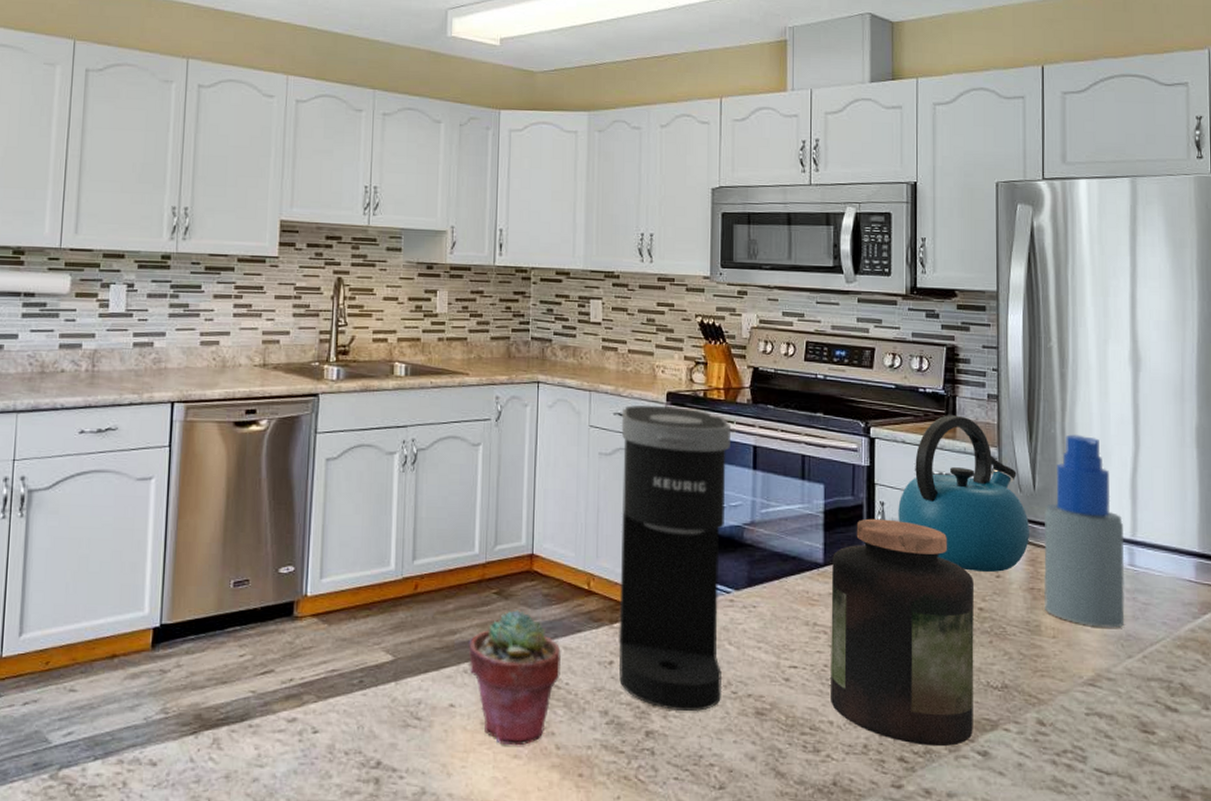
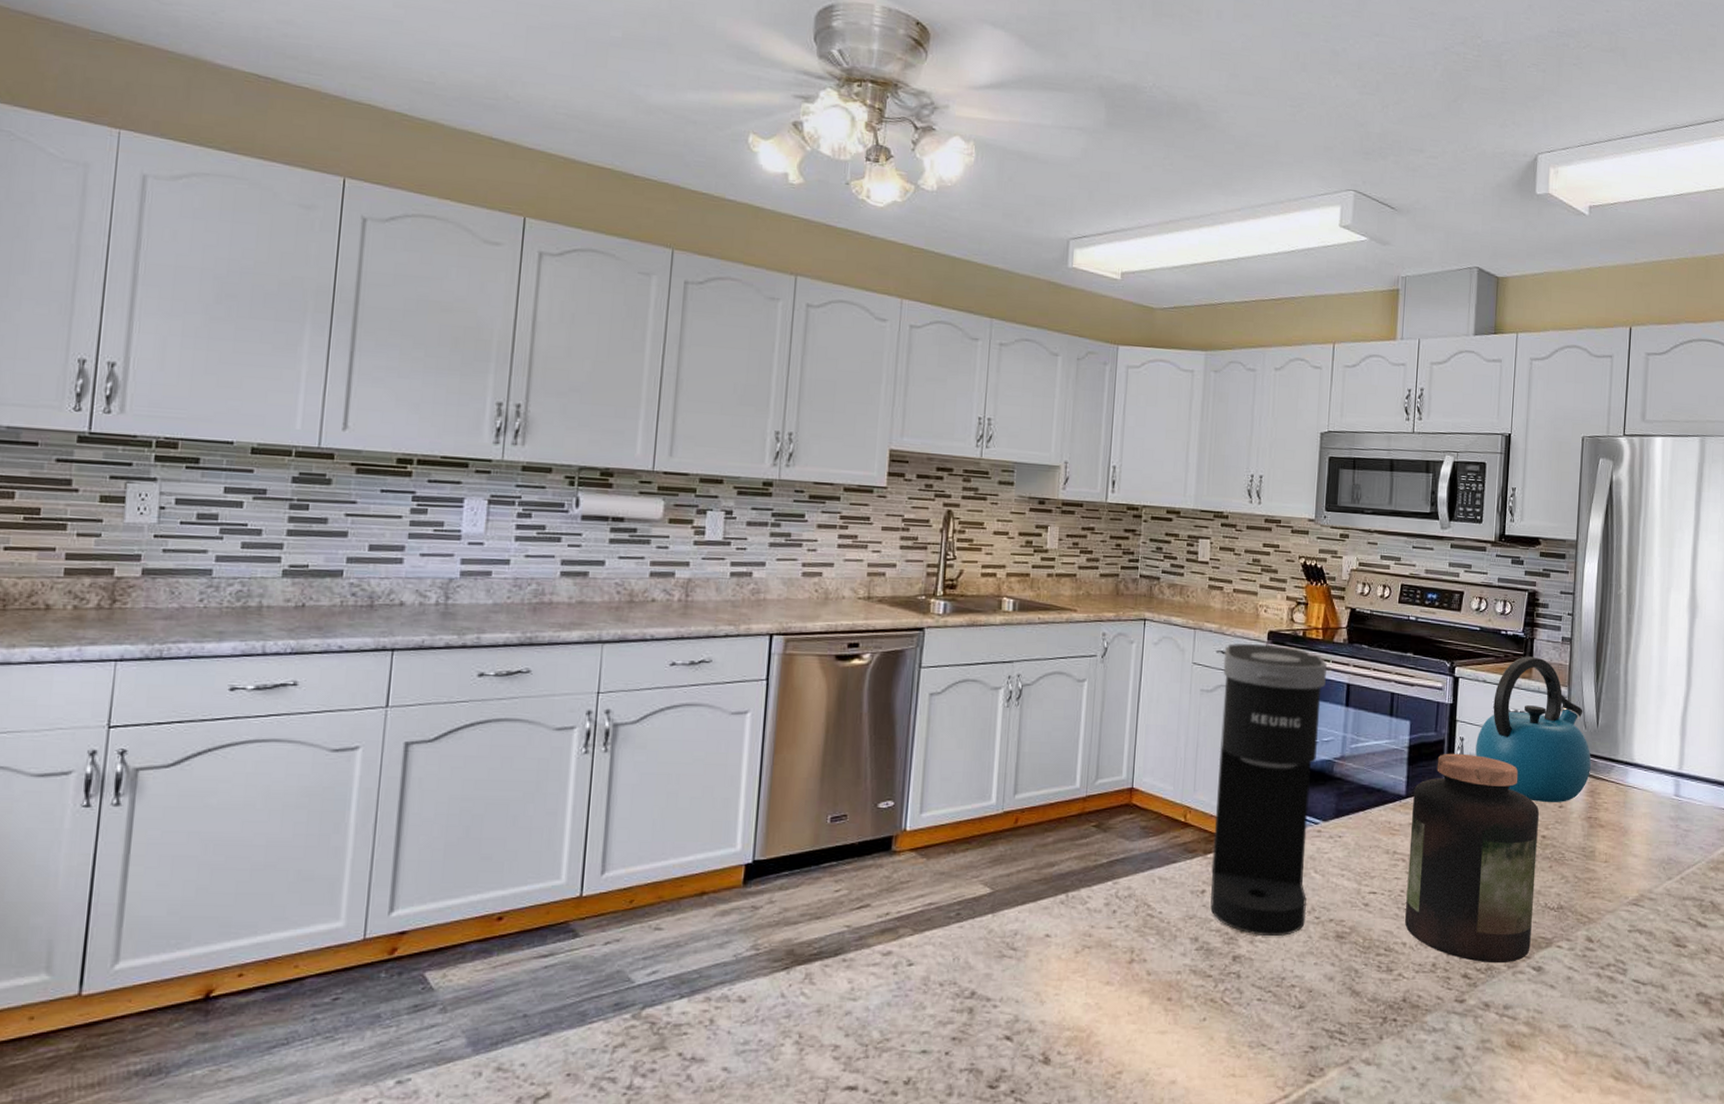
potted succulent: present [468,610,561,746] -> none [1065,842,1156,973]
spray bottle: present [1043,434,1125,628] -> none [1599,675,1672,853]

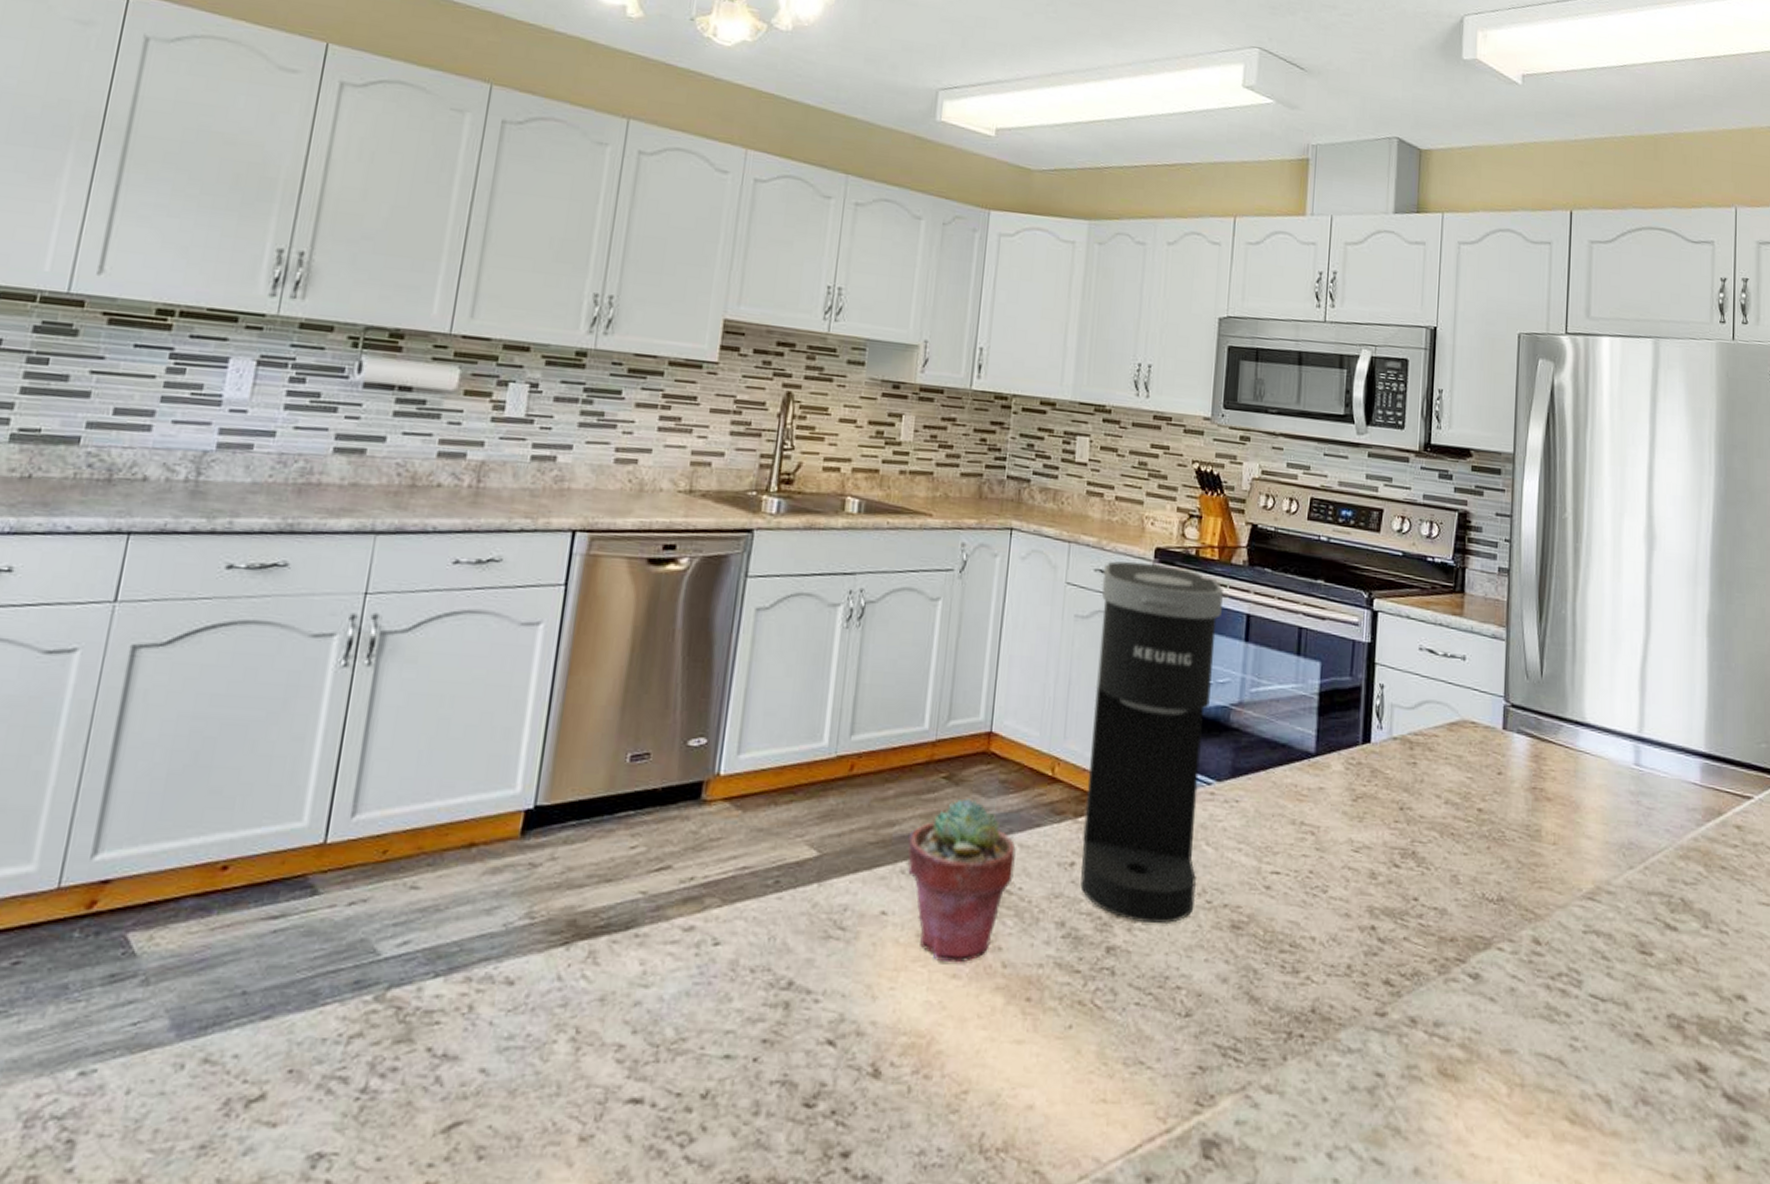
potted succulent: none [1065,842,1156,973] -> present [908,798,1016,963]
jar: present [1405,753,1539,964] -> none [1314,702,1474,968]
kettle: present [1475,656,1591,802] -> none [1398,588,1535,768]

